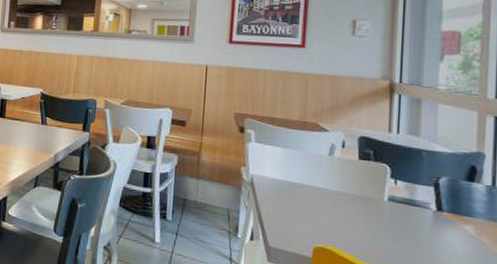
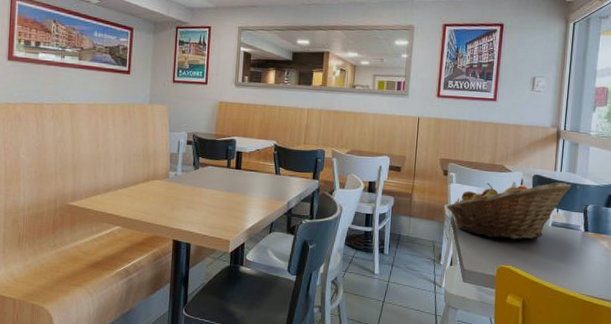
fruit basket: none [244,143,415,216] -> present [446,182,572,239]

